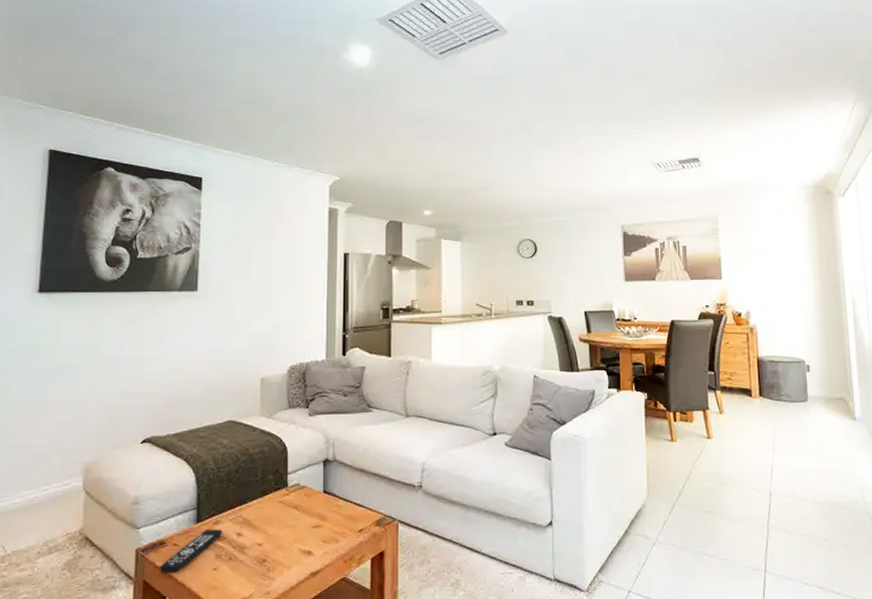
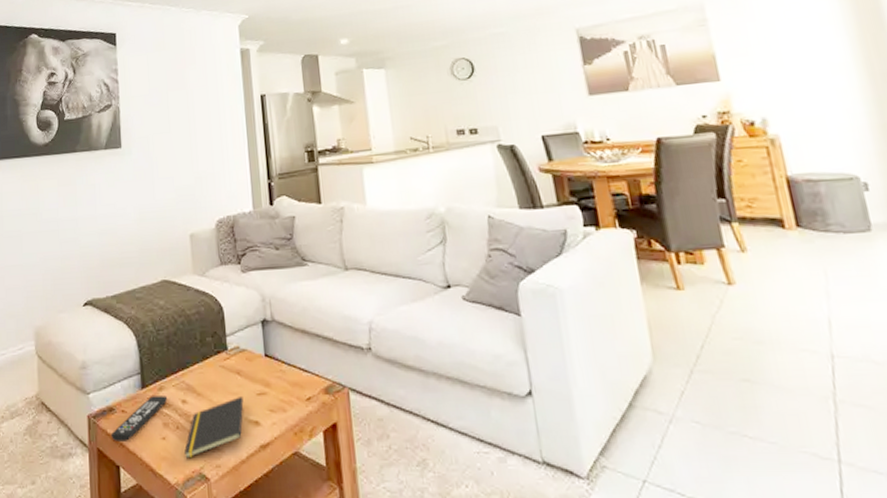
notepad: none [234,529,299,587] -> present [183,397,244,459]

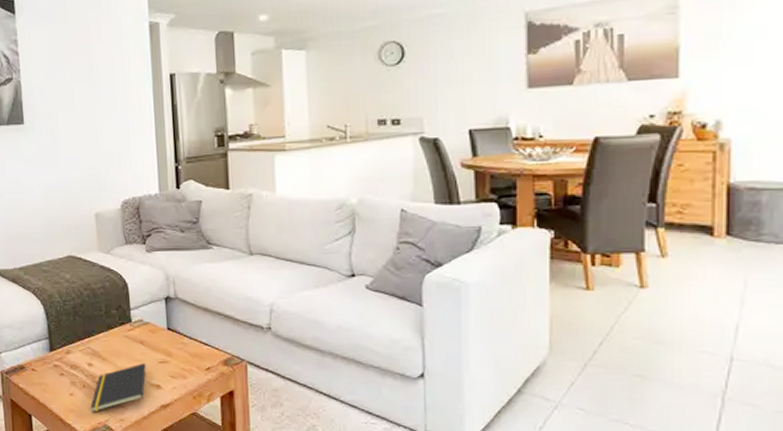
remote control: present [110,396,168,443] -> none [22,358,75,396]

